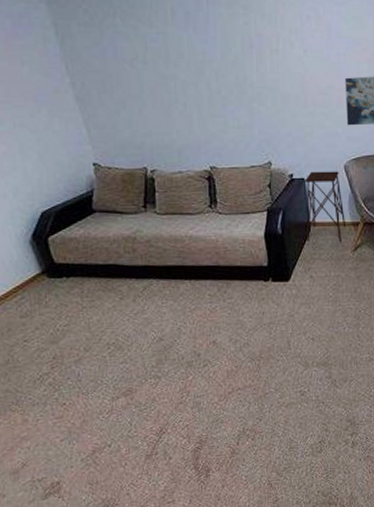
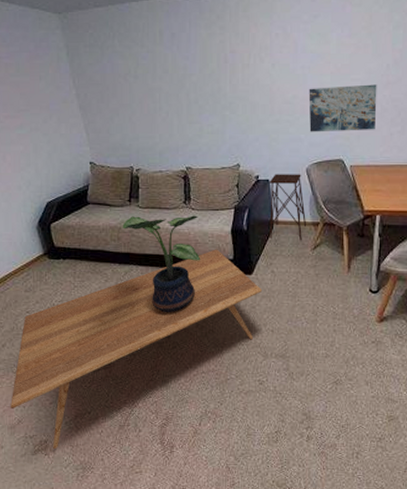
coffee table: none [11,256,300,491] -> present [11,249,262,450]
potted plant: none [137,220,232,329] -> present [122,215,201,313]

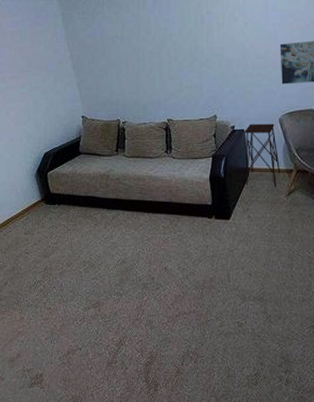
coffee table: present [11,249,262,450] -> none [11,195,239,384]
potted plant: present [122,215,201,313] -> none [110,164,182,256]

